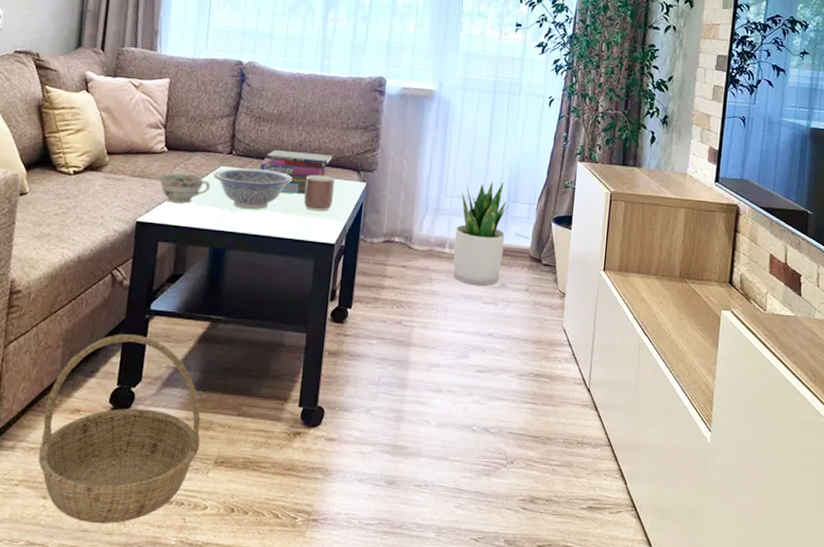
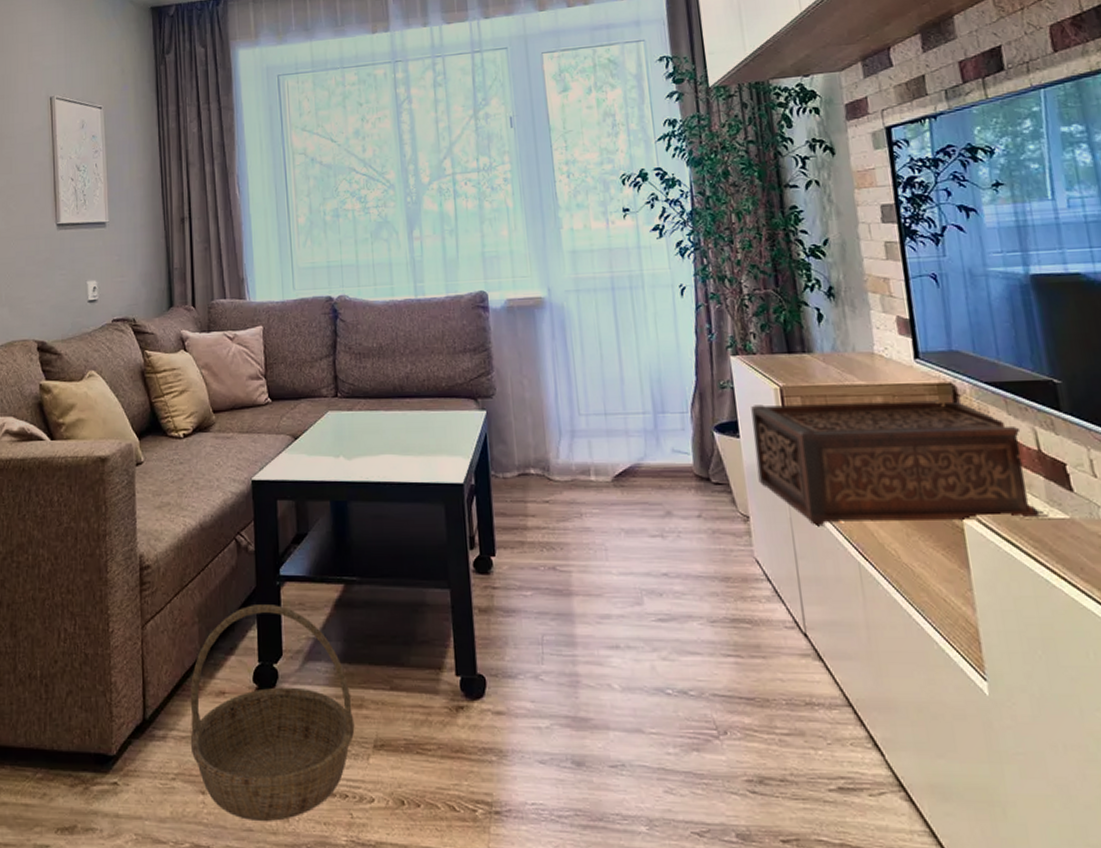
teacup: present [160,173,210,204] -> none [269,423,321,456]
decorative bowl: present [212,168,293,210] -> none [321,409,406,455]
books: present [260,150,333,194] -> none [369,384,445,432]
mug: present [303,175,335,212] -> none [419,408,453,449]
planter: present [453,182,509,286] -> none [598,392,663,517]
decorative box: none [579,204,781,316] -> present [751,399,1050,525]

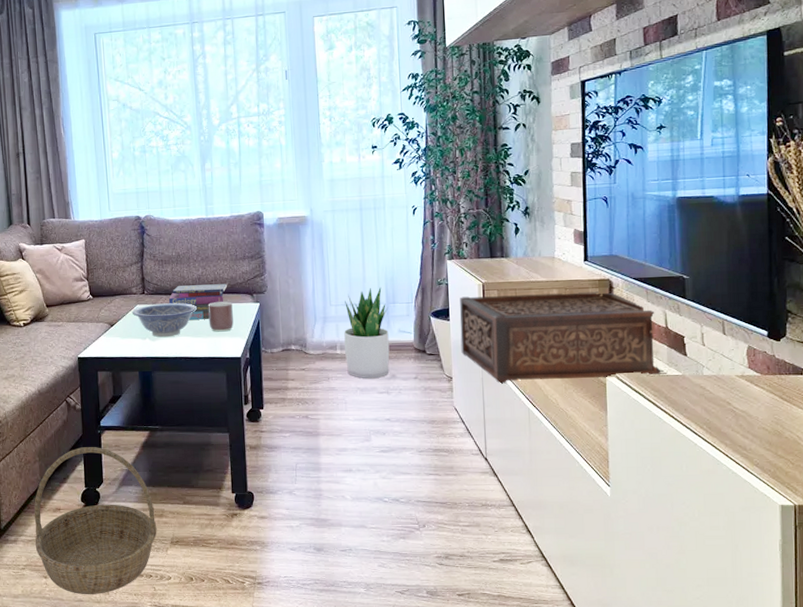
decorative bowl: none [321,409,406,455] -> present [131,303,198,338]
books: none [369,384,445,432] -> present [169,284,228,320]
mug: none [419,408,453,449] -> present [208,301,234,332]
planter: none [598,392,663,517] -> present [344,288,390,379]

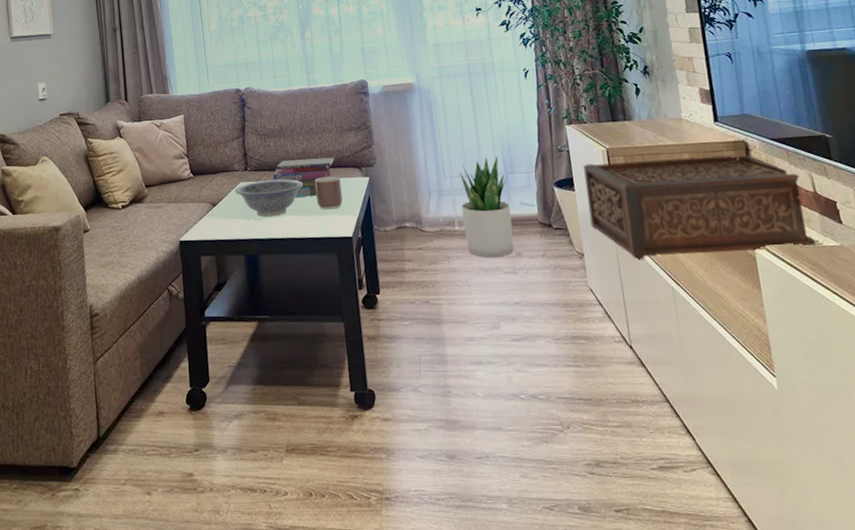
basket: present [34,447,157,594] -> none [135,341,270,514]

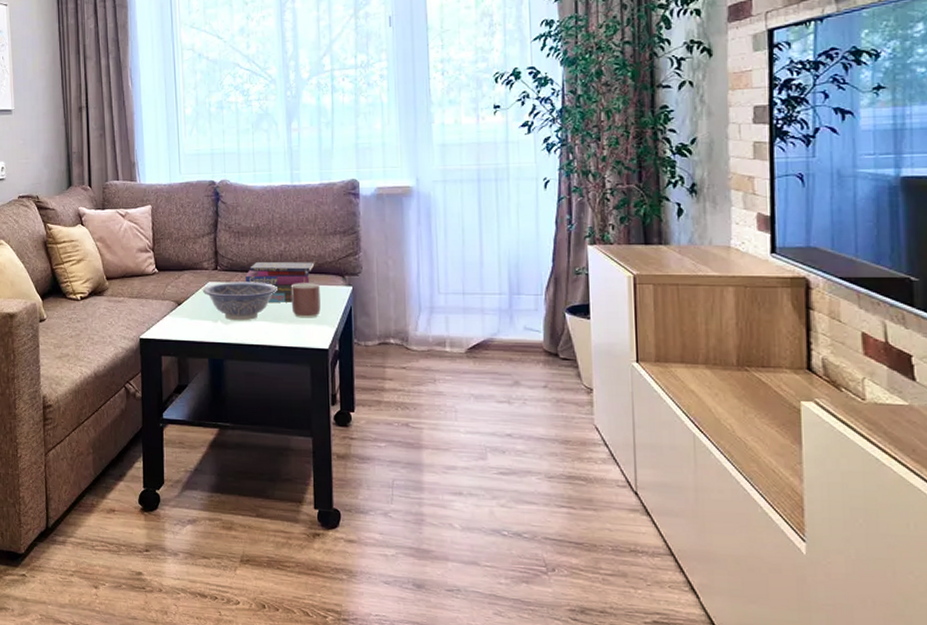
planter: present [460,157,514,258] -> none [455,275,513,385]
decorative box: present [583,154,824,259] -> none [603,290,888,405]

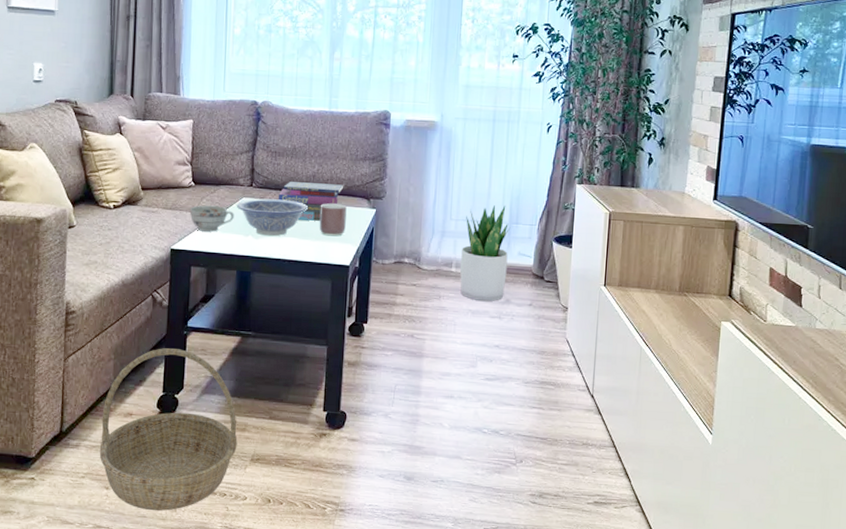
basket: none [85,441,225,613] -> present [99,348,238,511]
teacup: none [155,292,201,319] -> present [189,205,234,232]
planter: none [455,275,513,385] -> present [460,205,511,302]

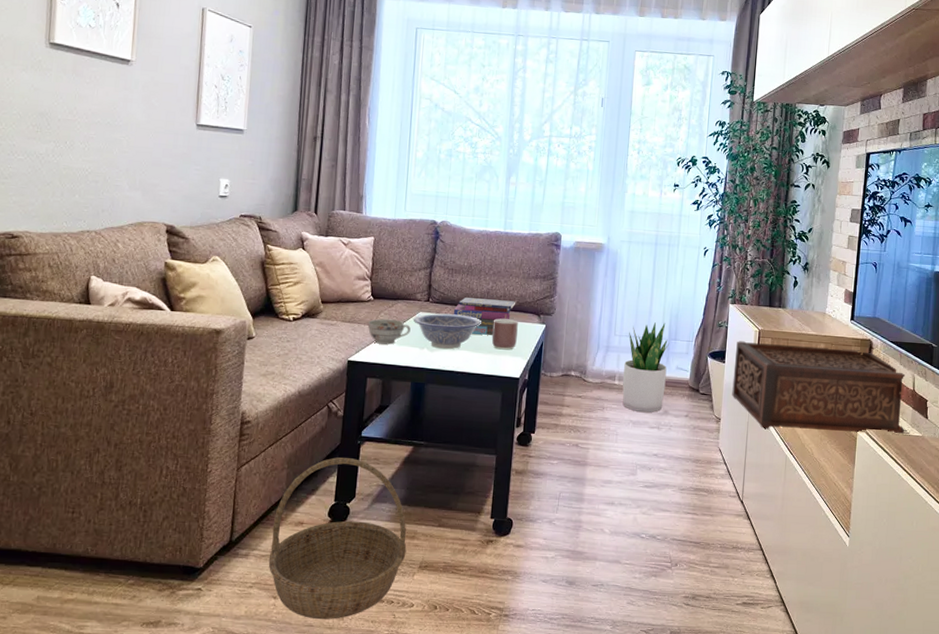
decorative box: none [580,224,782,326] -> present [732,341,910,436]

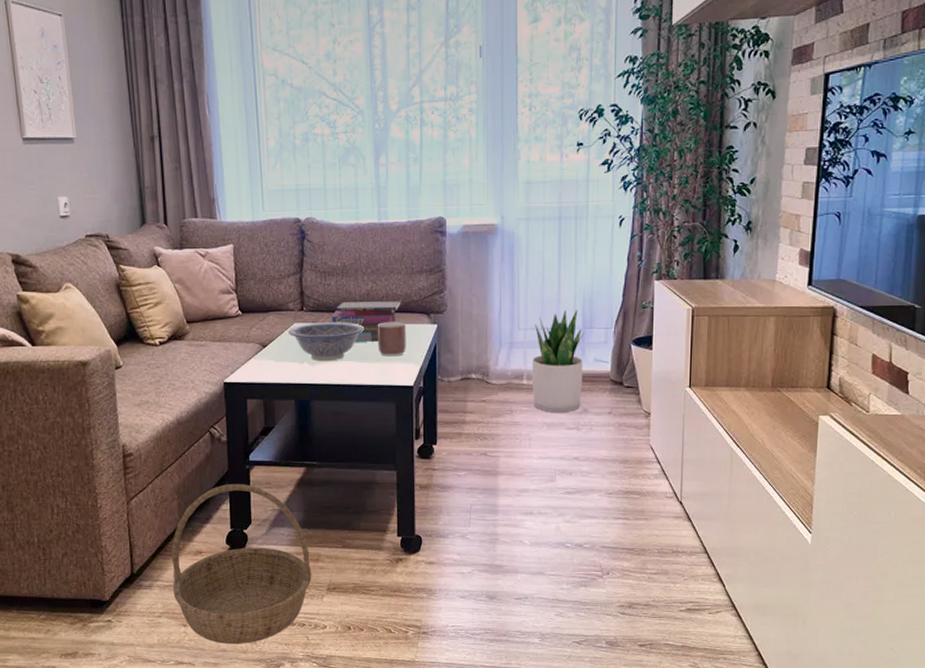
teacup: present [367,318,411,345] -> none [239,334,287,362]
decorative box: present [732,341,910,436] -> none [662,320,886,420]

